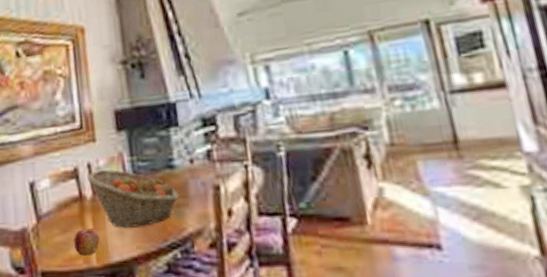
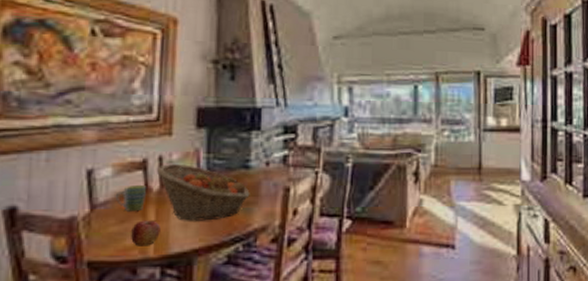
mug: none [55,193,82,221] -> present [115,184,146,212]

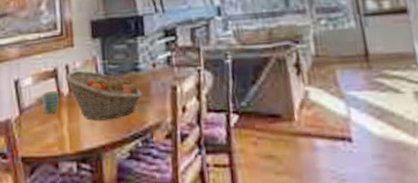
apple: present [131,220,161,246] -> none [51,121,73,144]

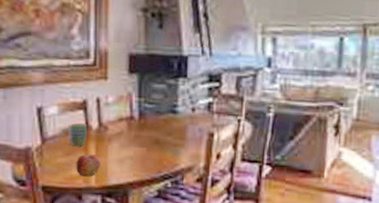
apple: none [51,121,73,144] -> present [76,154,100,177]
fruit basket: present [65,70,142,121] -> none [96,105,177,159]

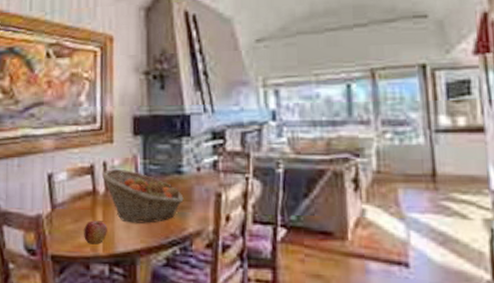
mug: present [61,122,87,146] -> none [70,187,94,212]
fruit basket: none [96,105,177,159] -> present [102,168,184,223]

